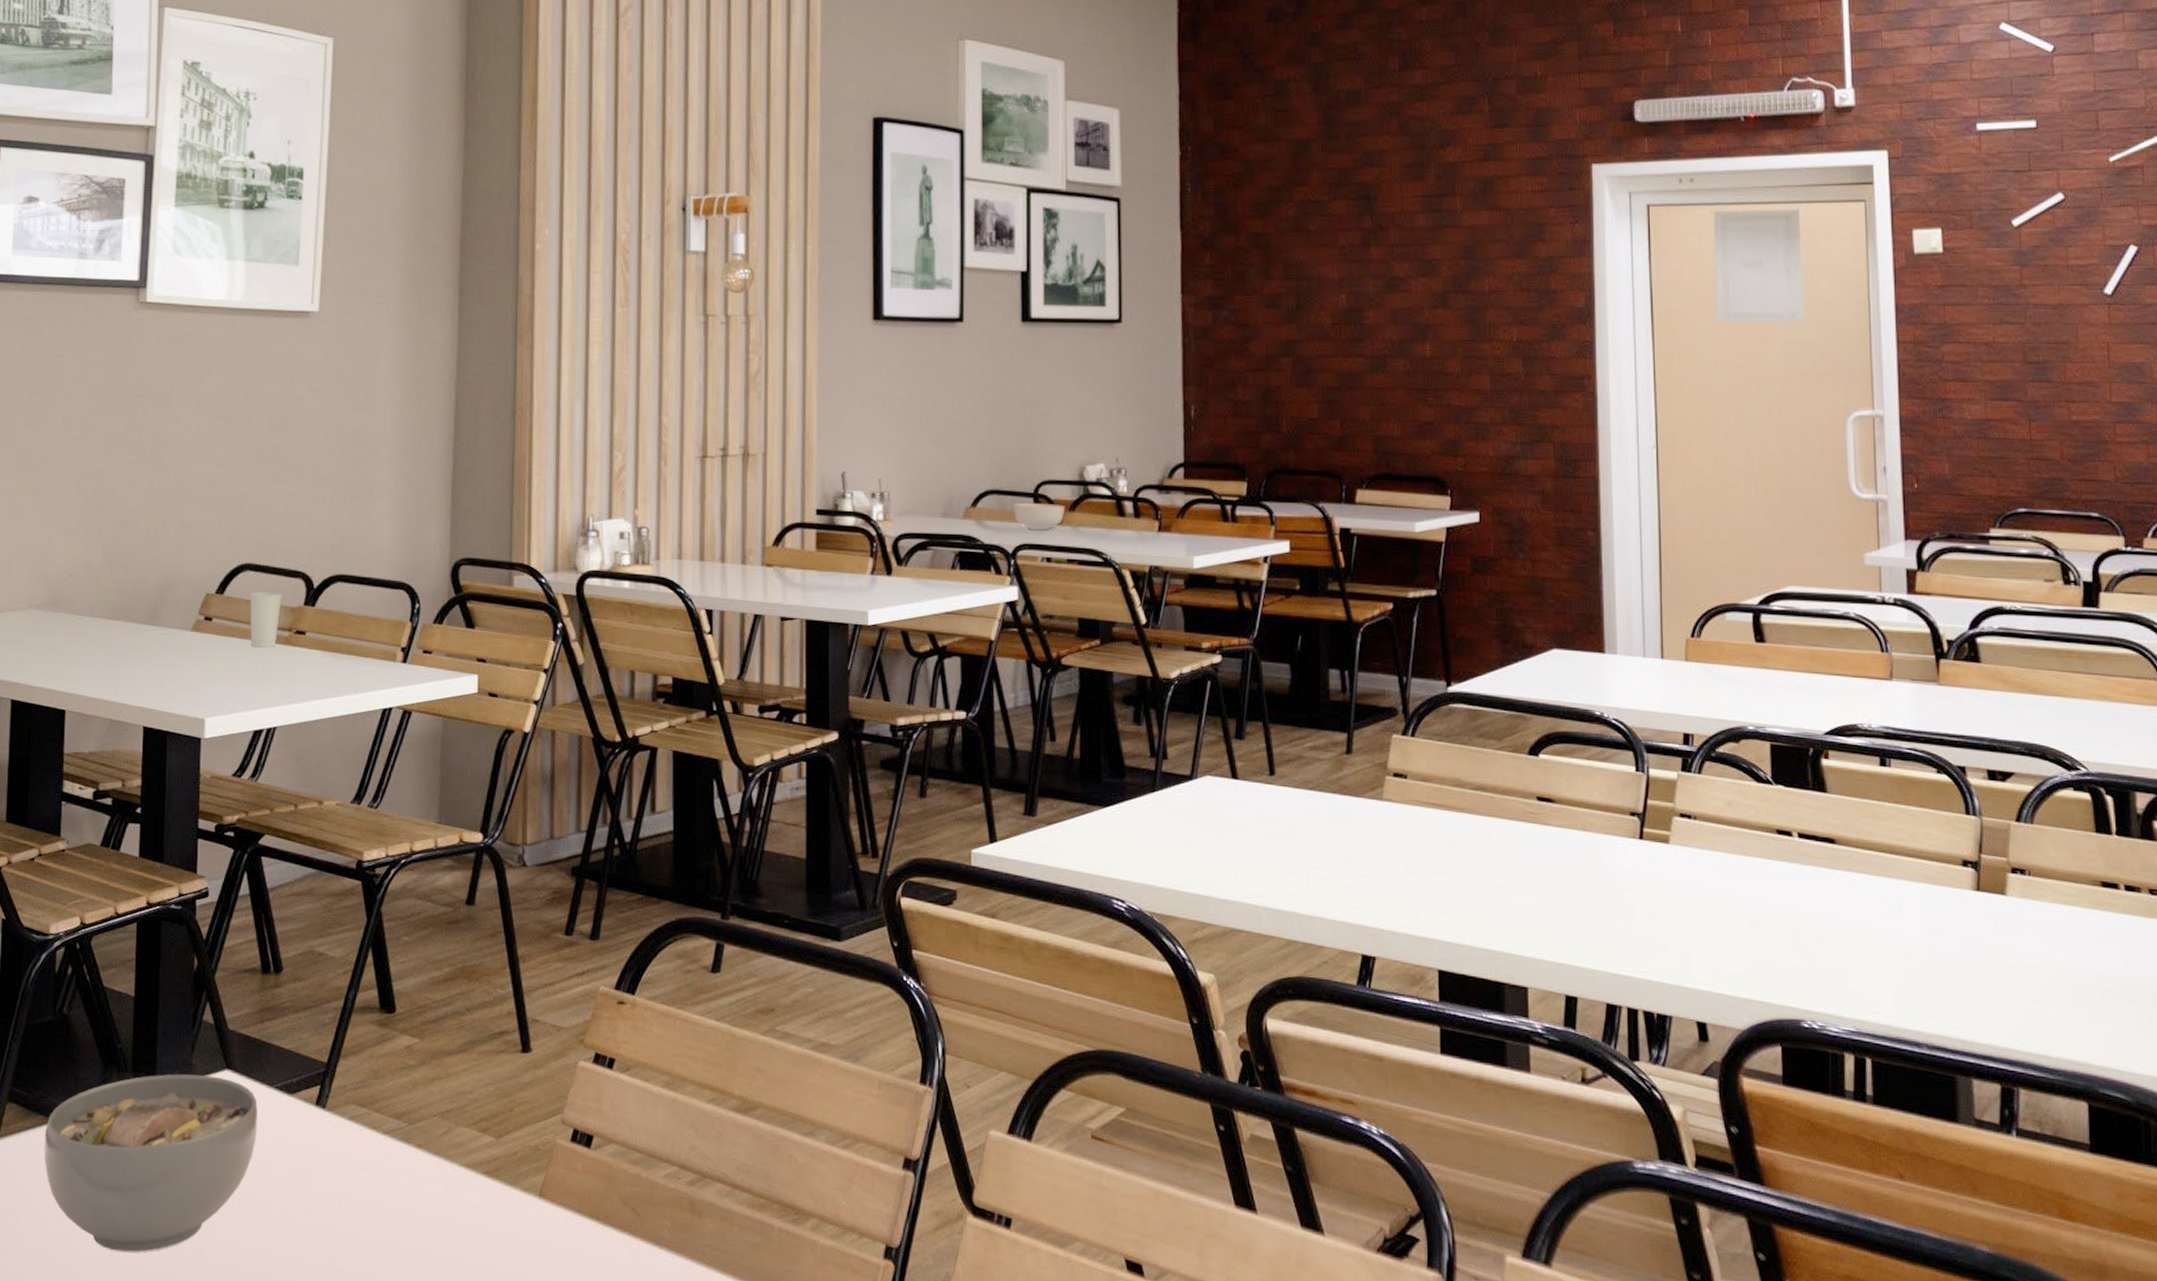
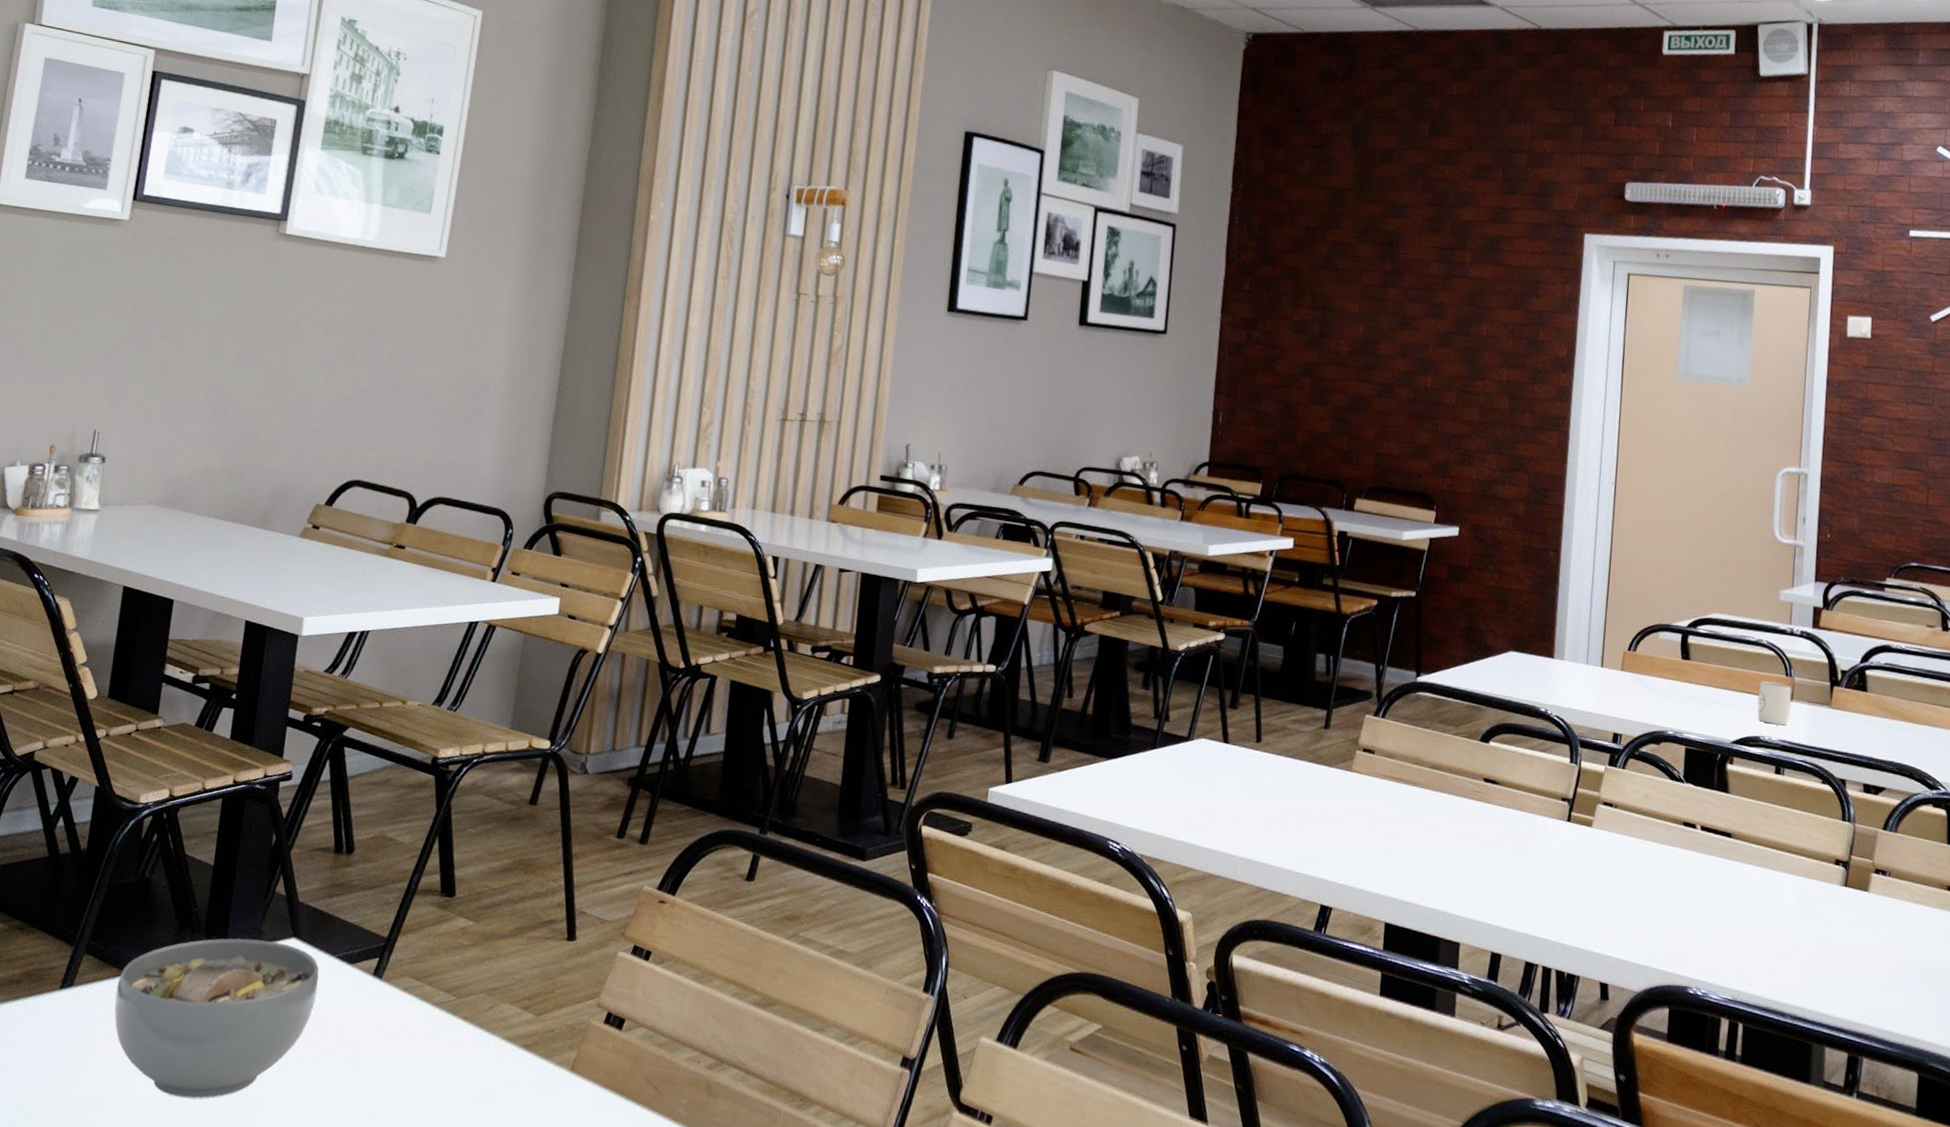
cup: present [250,591,283,648] -> none [353,506,387,559]
bowl: present [1014,503,1065,531] -> none [1055,485,1101,512]
mug: none [1850,660,1891,710] -> present [1757,681,1792,726]

